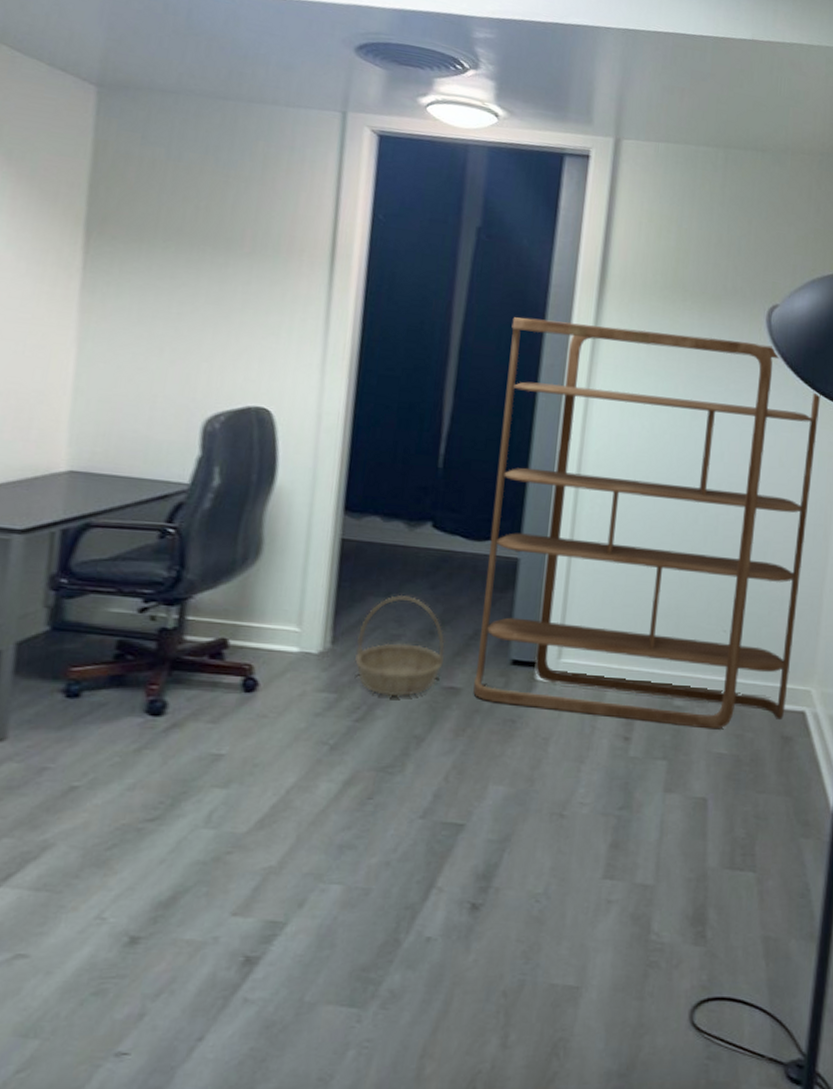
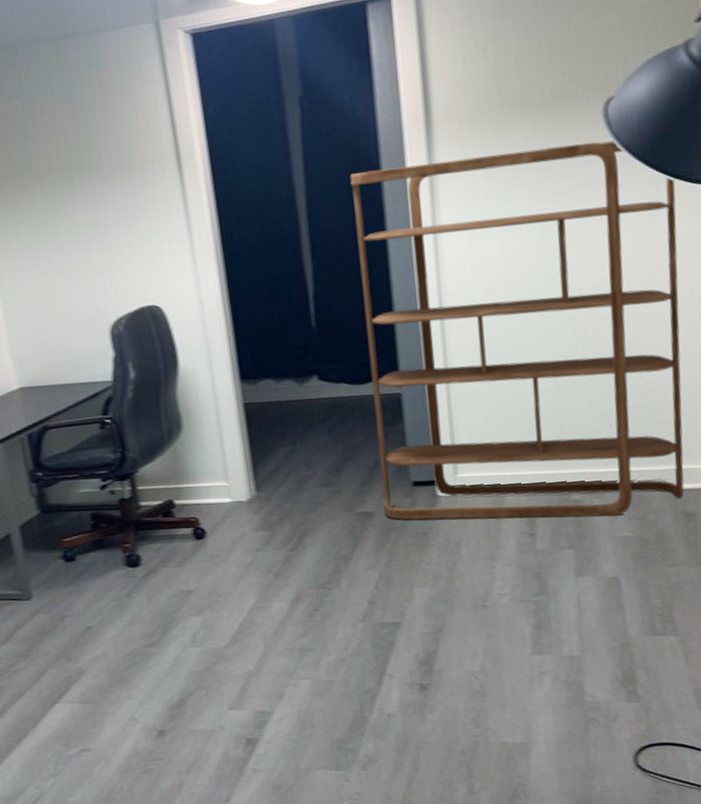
basket: present [354,594,445,697] -> none [276,441,354,528]

